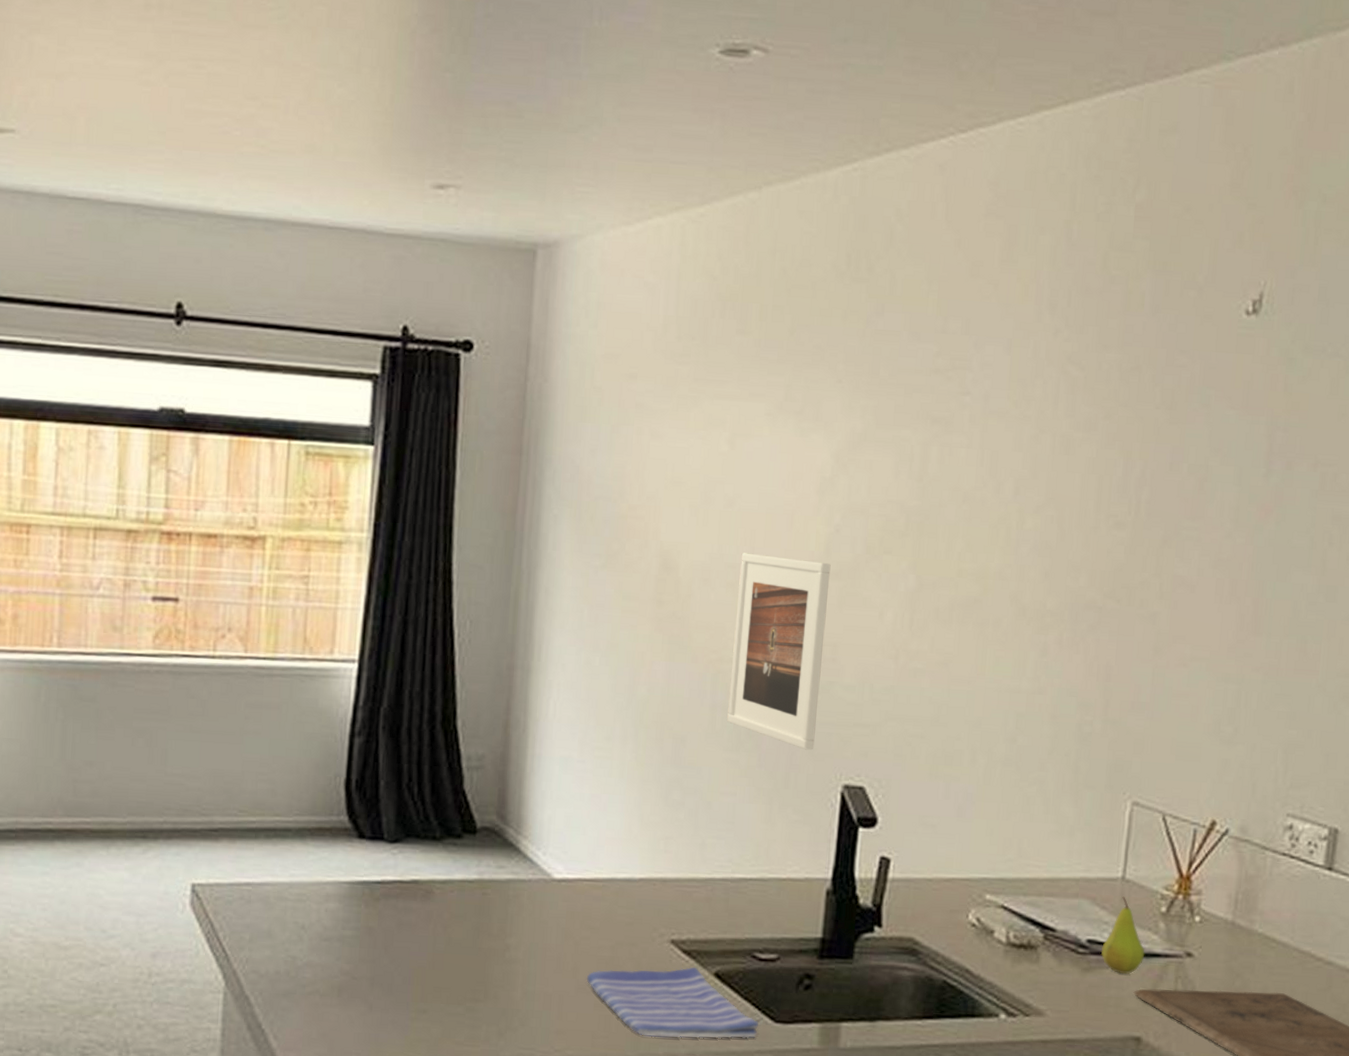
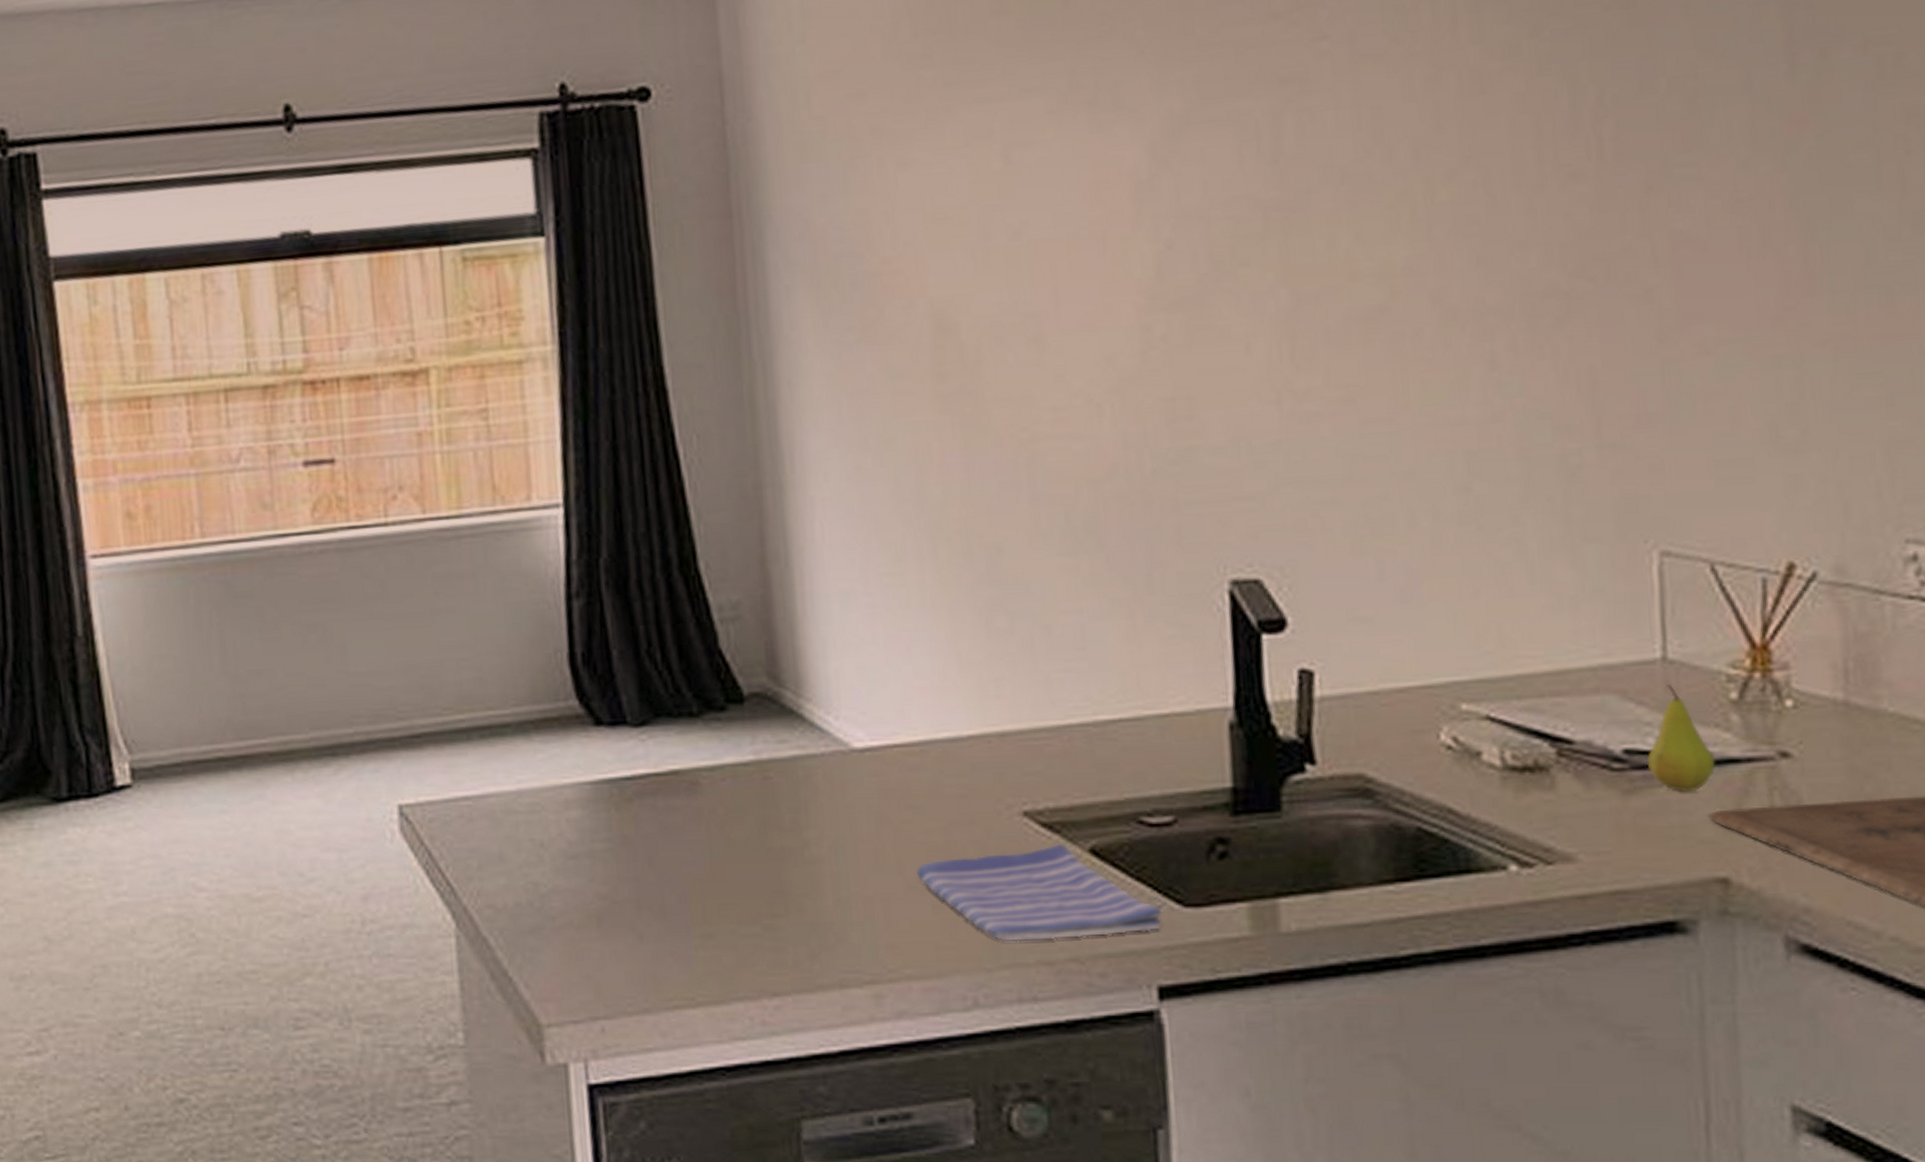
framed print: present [727,553,831,750] -> none [1041,291,1181,541]

